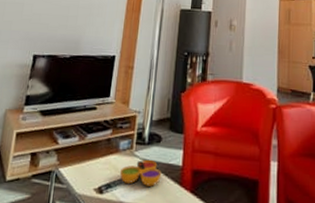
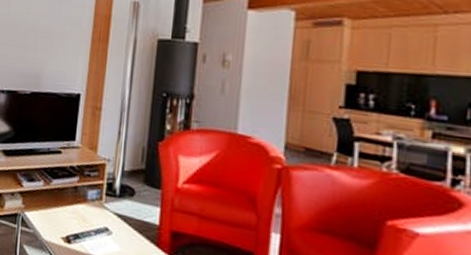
decorative bowl: present [120,159,162,187] -> none [89,213,135,243]

